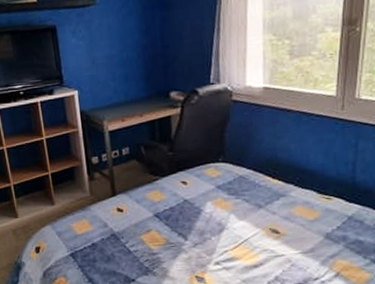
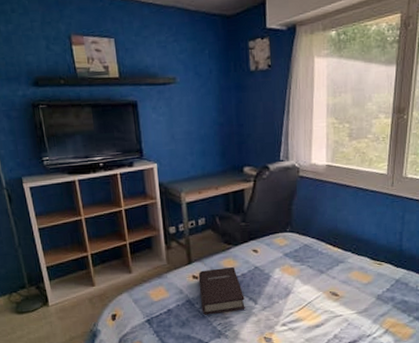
book: none [123,199,174,250] -> present [198,266,245,315]

